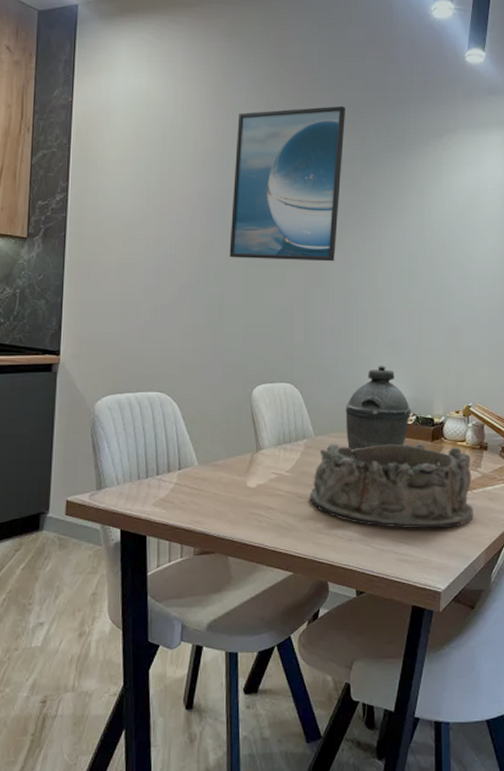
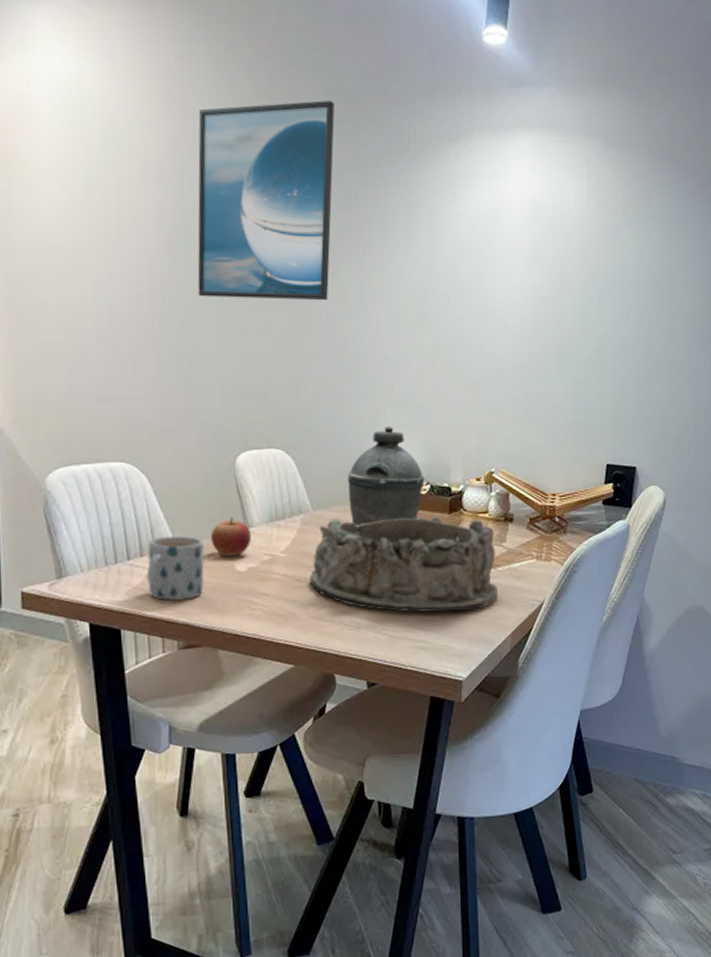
mug: none [172,455,221,512] -> present [147,535,204,601]
apple: none [228,440,263,474] -> present [211,516,252,556]

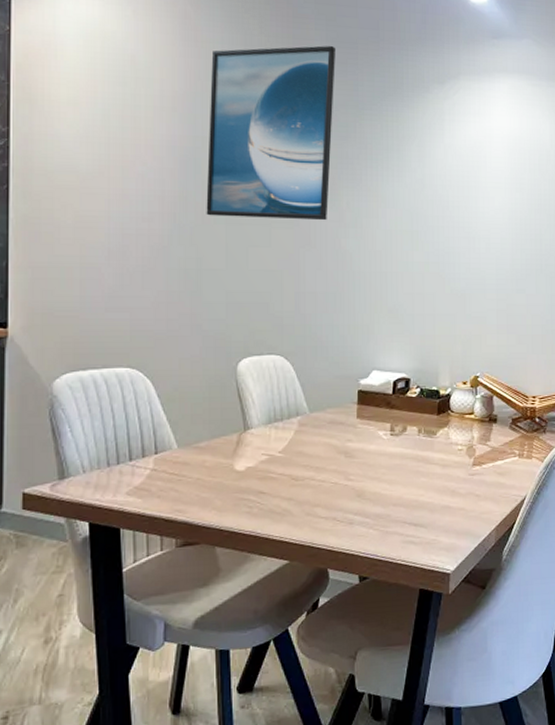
mug: present [147,535,204,601] -> none [148,437,204,500]
apple: present [211,516,252,556] -> none [212,418,251,456]
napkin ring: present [310,516,497,612] -> none [306,417,483,508]
kettle: present [347,425,425,535] -> none [342,333,415,436]

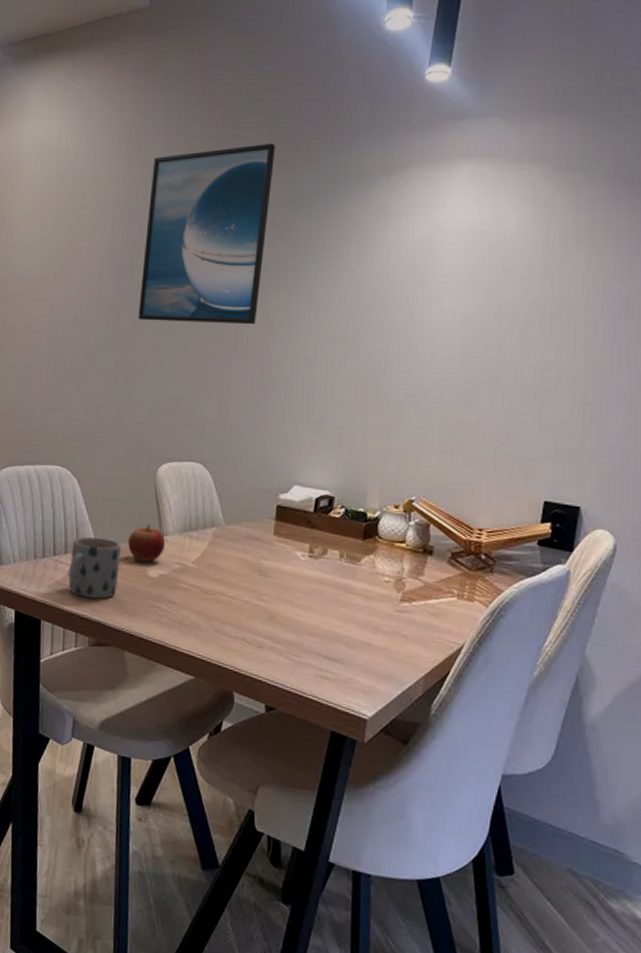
mug: none [148,437,204,500] -> present [68,536,121,599]
apple: none [212,418,251,456] -> present [128,523,166,562]

